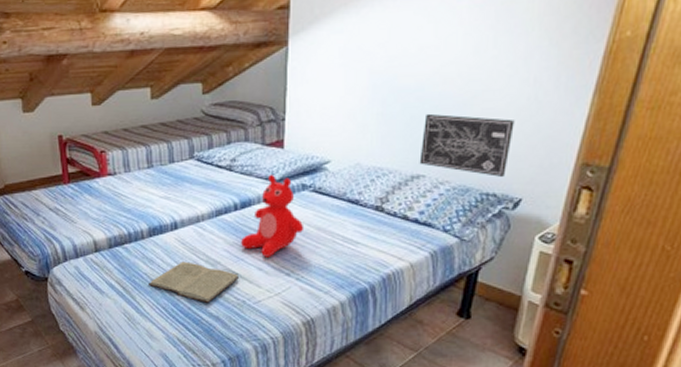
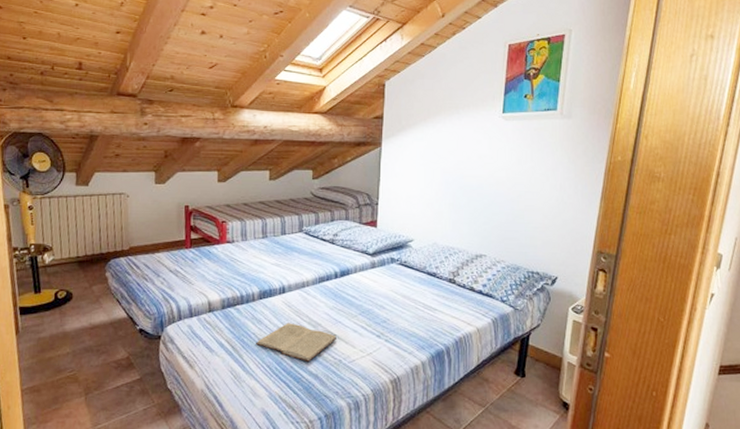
teddy bear: present [241,174,305,257] -> none [340,248,393,321]
wall art: present [419,113,515,178] -> none [481,206,549,260]

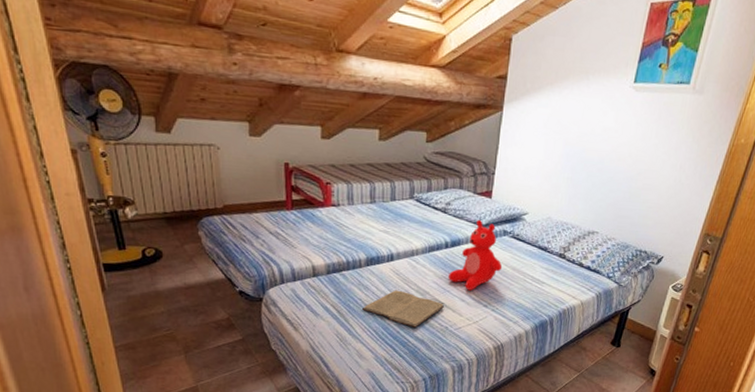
teddy bear: none [340,248,393,321] -> present [448,219,503,291]

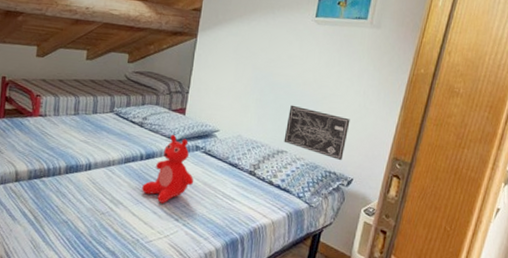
book: present [361,290,444,328] -> none [57,199,136,238]
wall art: none [595,182,664,239] -> present [283,105,350,161]

